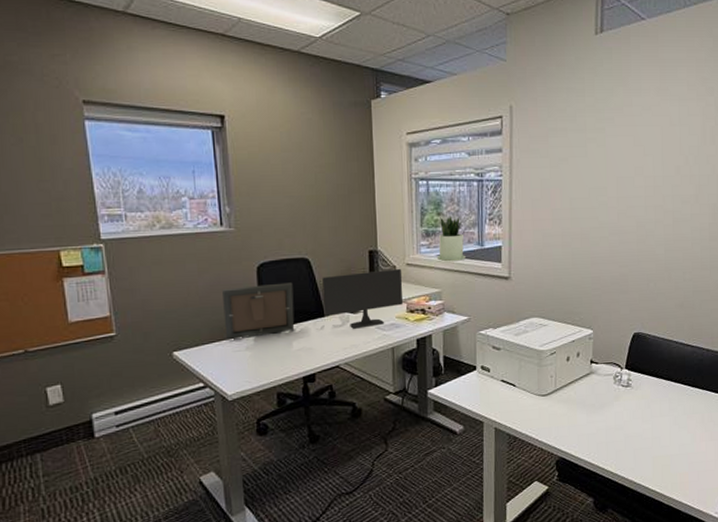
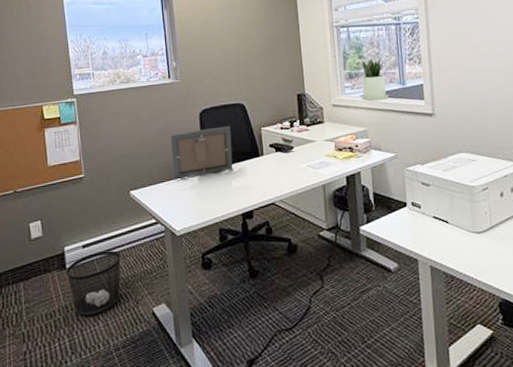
waste bin: none [94,417,162,488] -> present [65,250,121,316]
computer monitor: present [322,268,404,330] -> none [256,109,332,169]

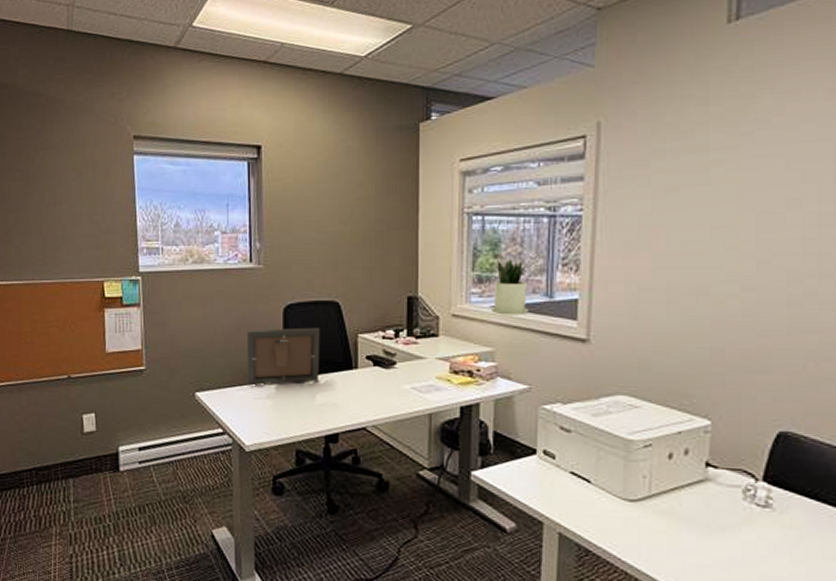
waste bin: present [65,250,121,316] -> none [119,457,180,528]

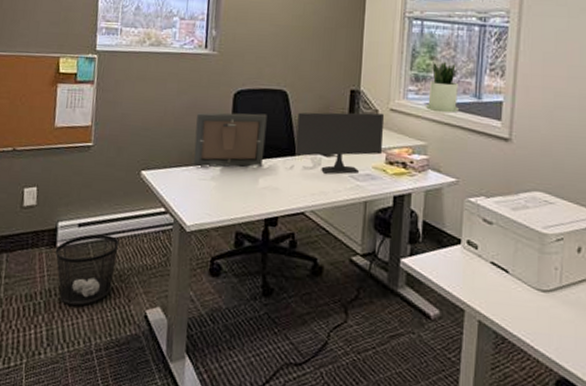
waste bin: none [119,457,180,528] -> present [55,234,119,306]
computer monitor: none [352,319,446,388] -> present [295,112,384,175]

